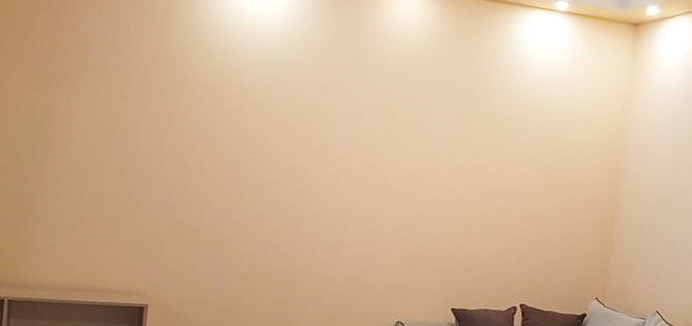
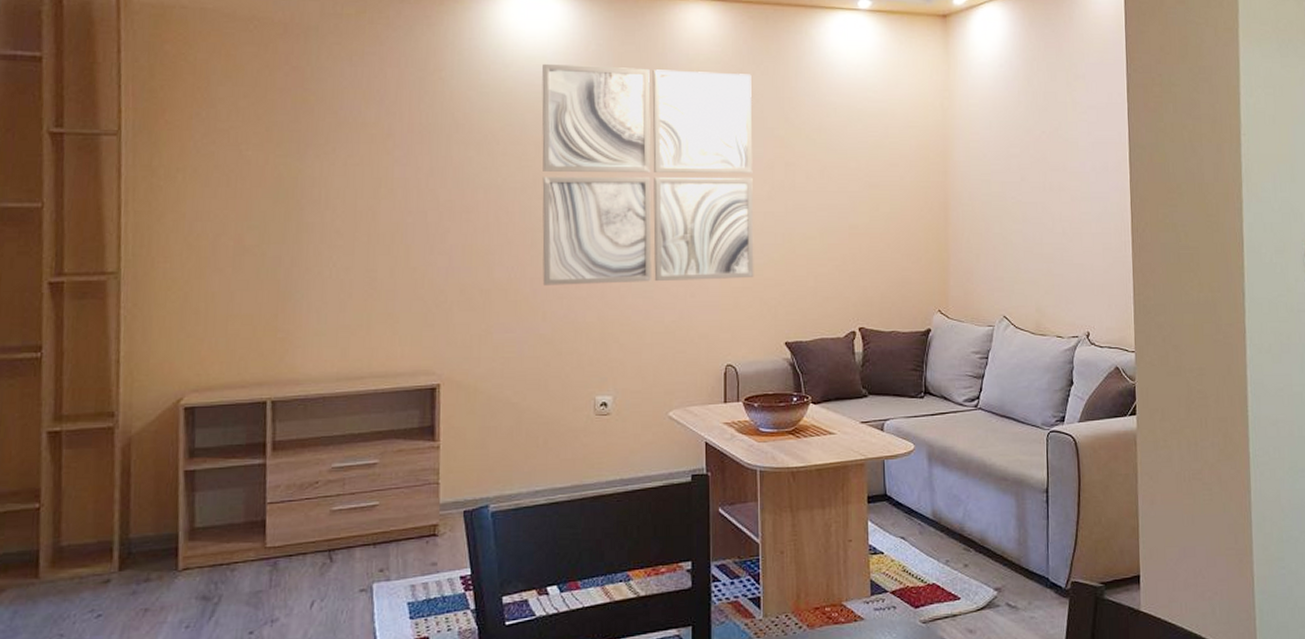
wall art: none [244,32,450,246] -> present [542,63,754,286]

